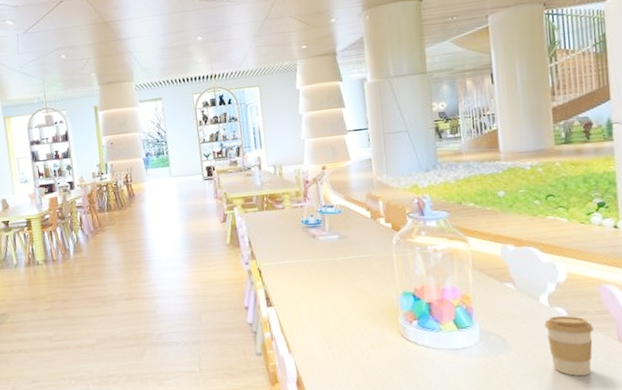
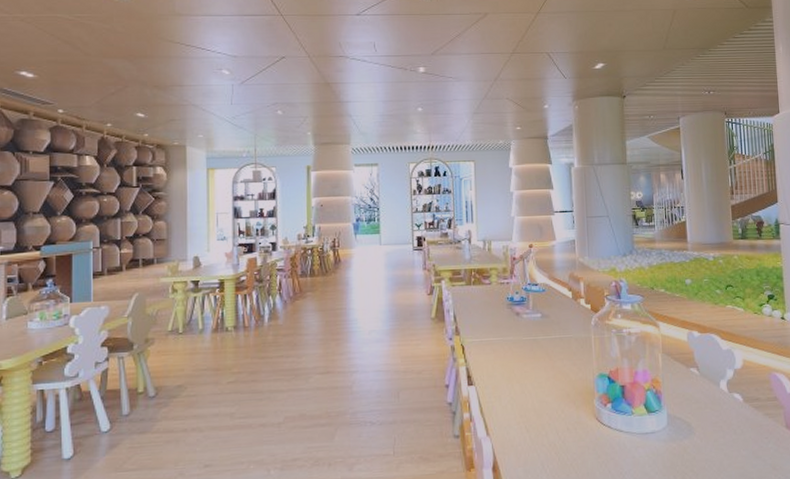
coffee cup: present [544,315,593,376] -> none [723,401,765,462]

